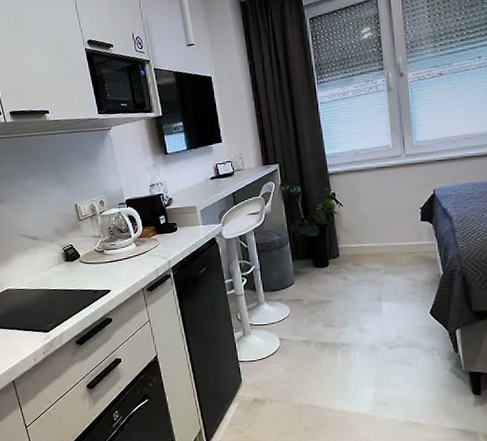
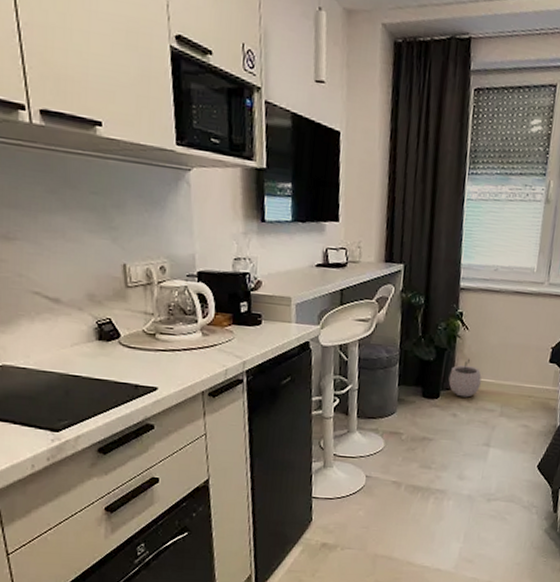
plant pot: none [334,229,363,262] -> present [448,358,482,398]

